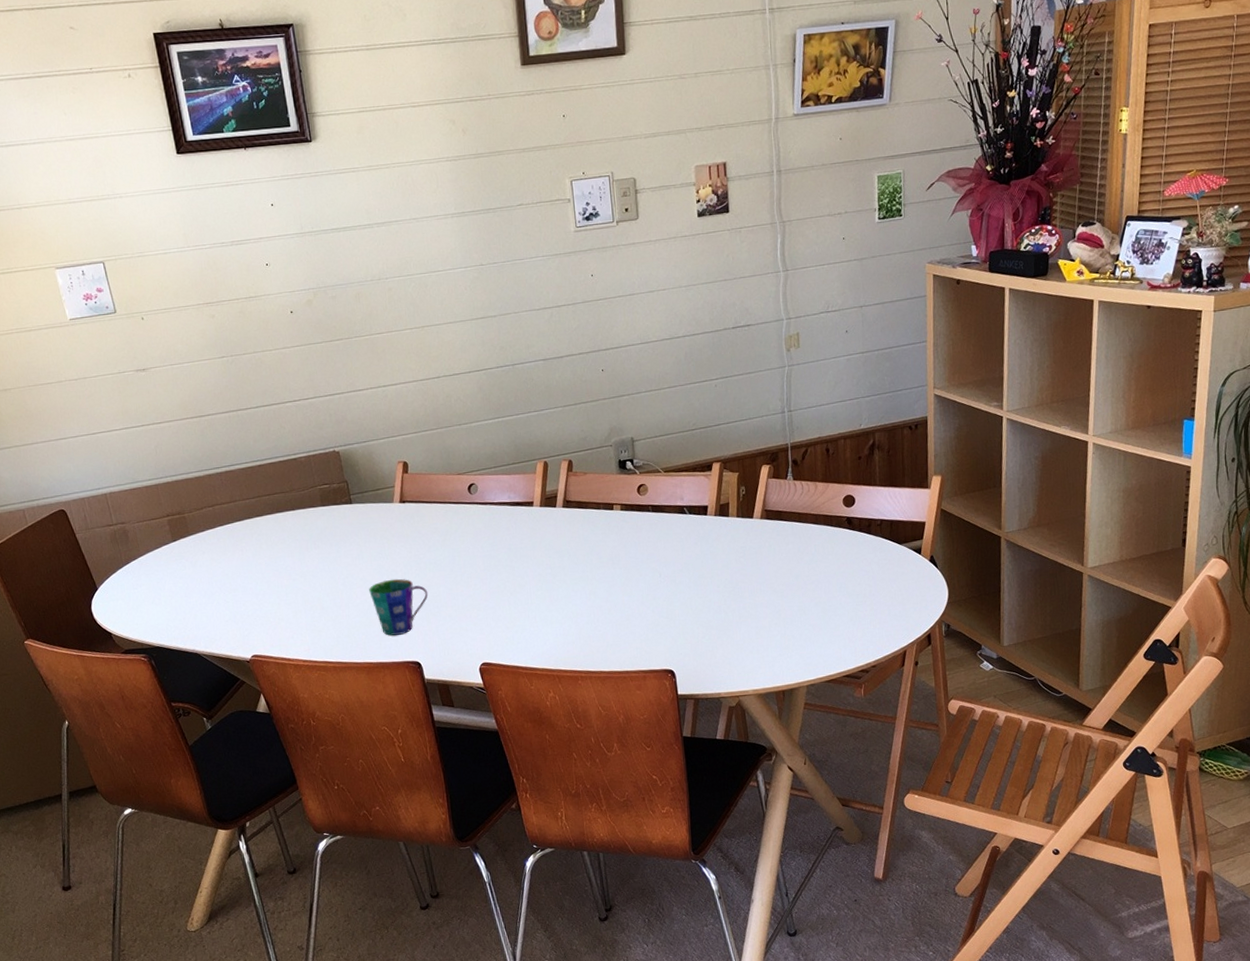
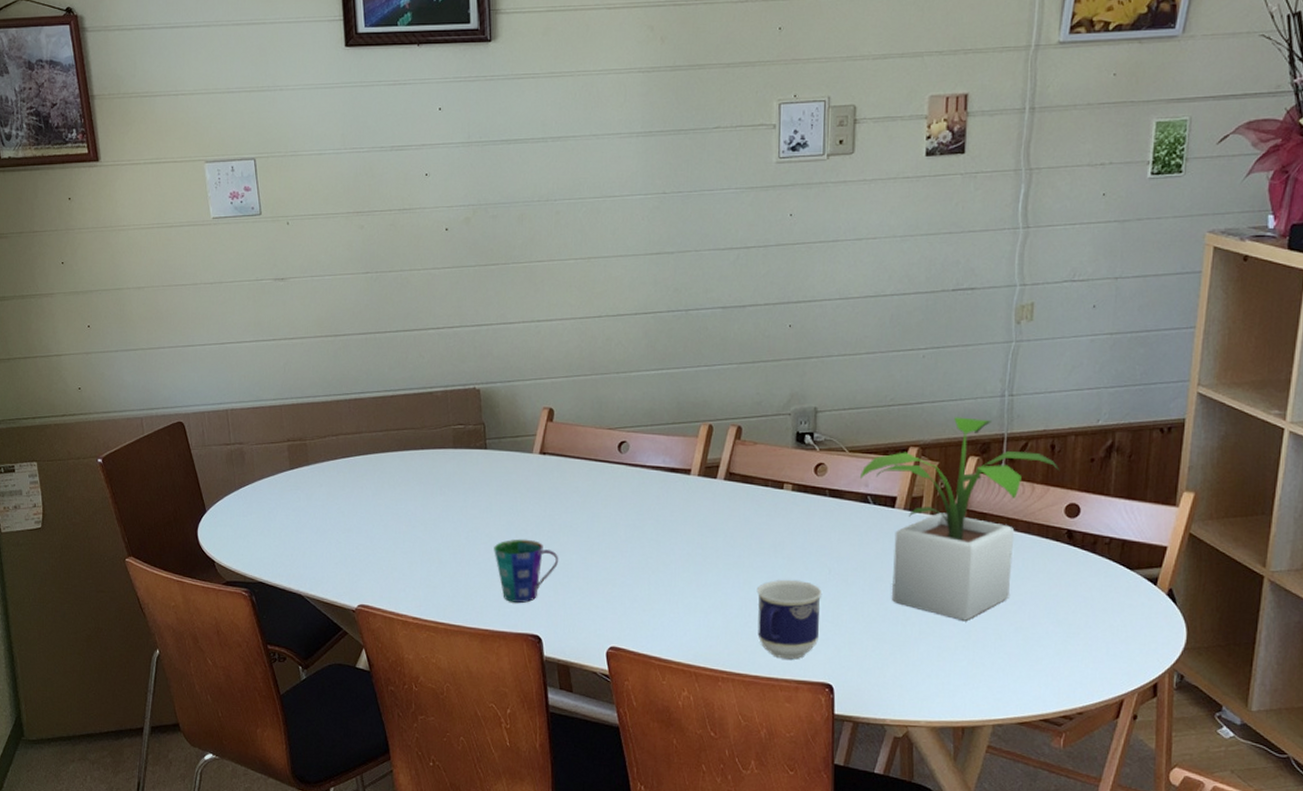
cup: none [601,585,657,653] -> present [756,579,823,658]
potted plant: none [676,433,835,602] -> present [860,417,1060,621]

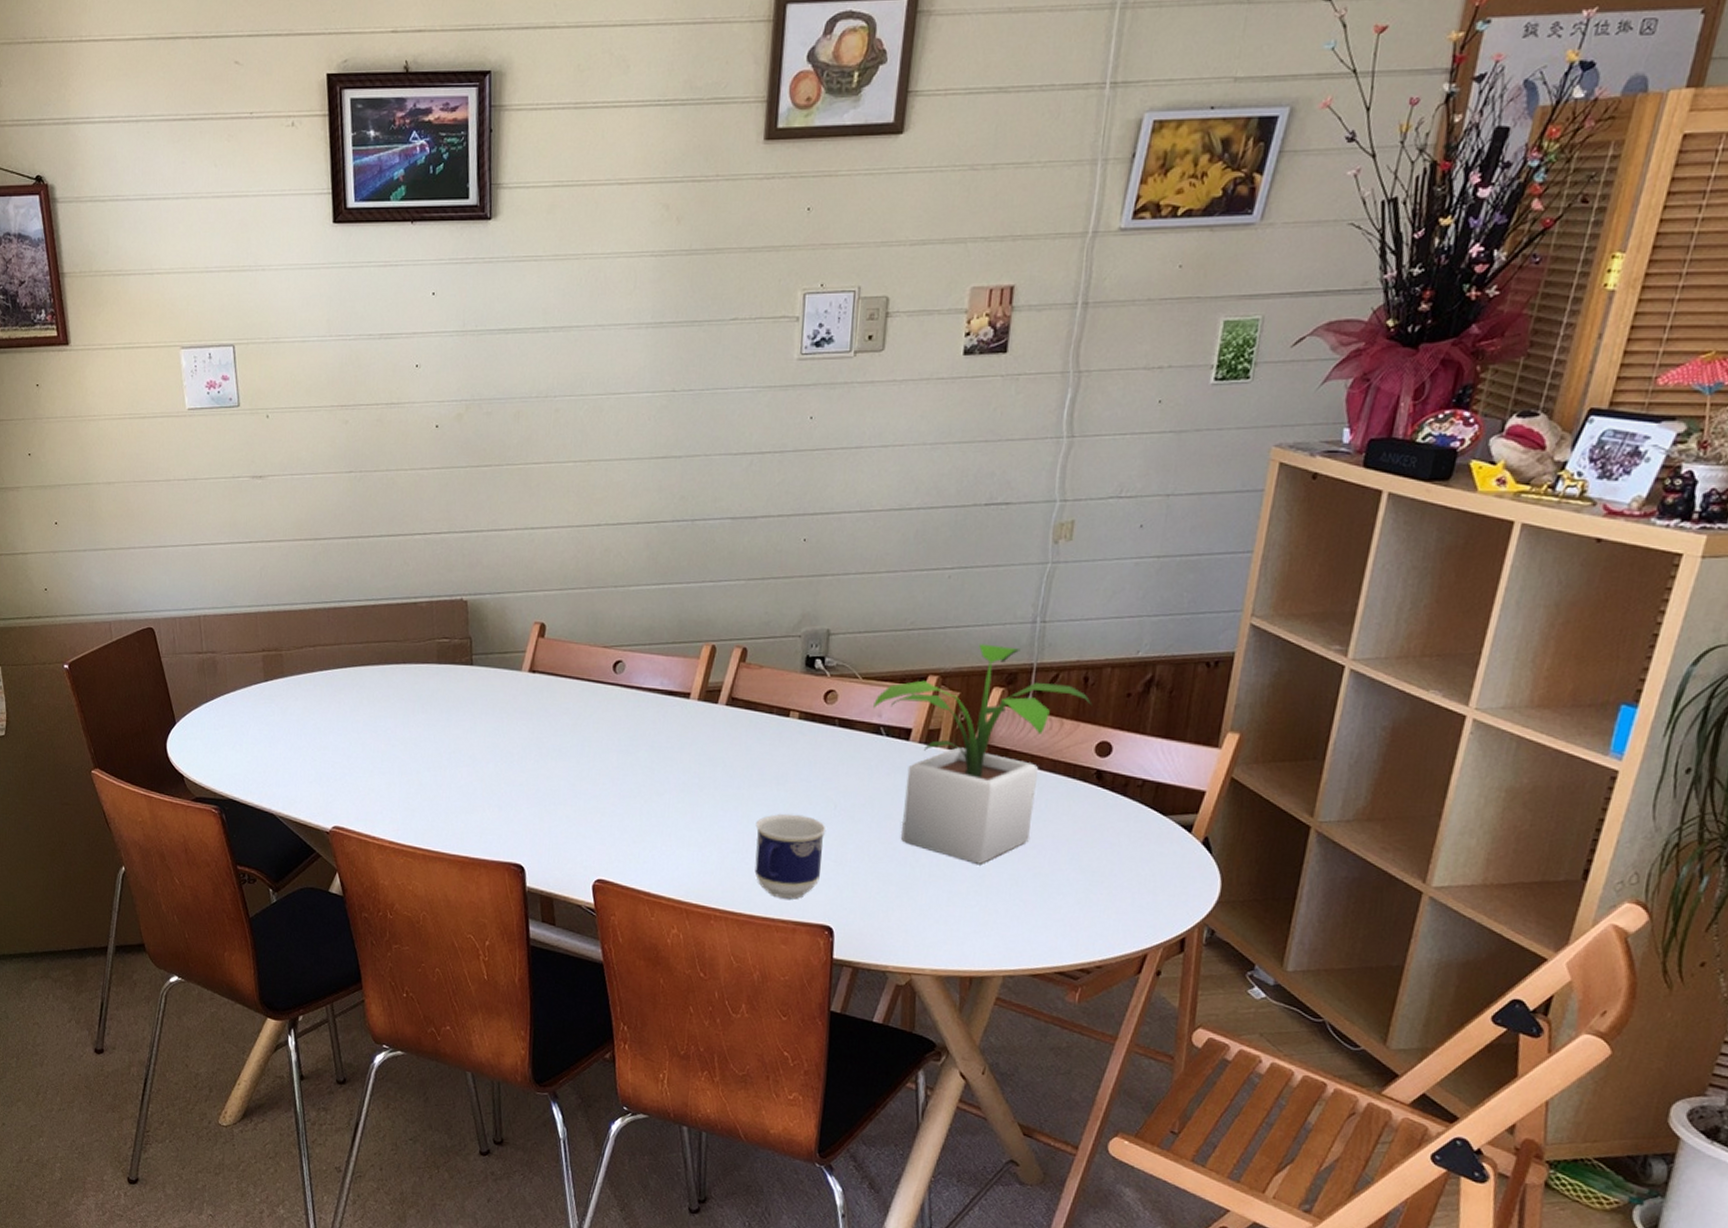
cup: present [494,539,559,603] -> none [477,762,546,830]

